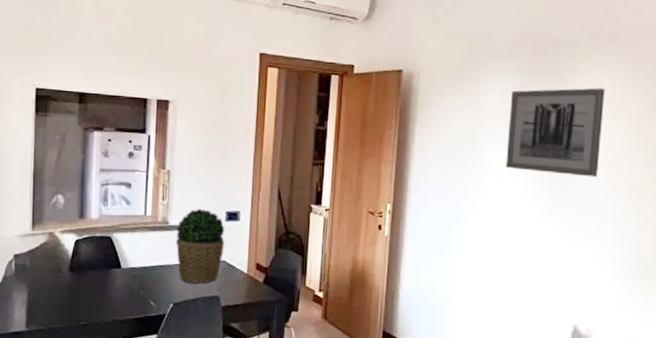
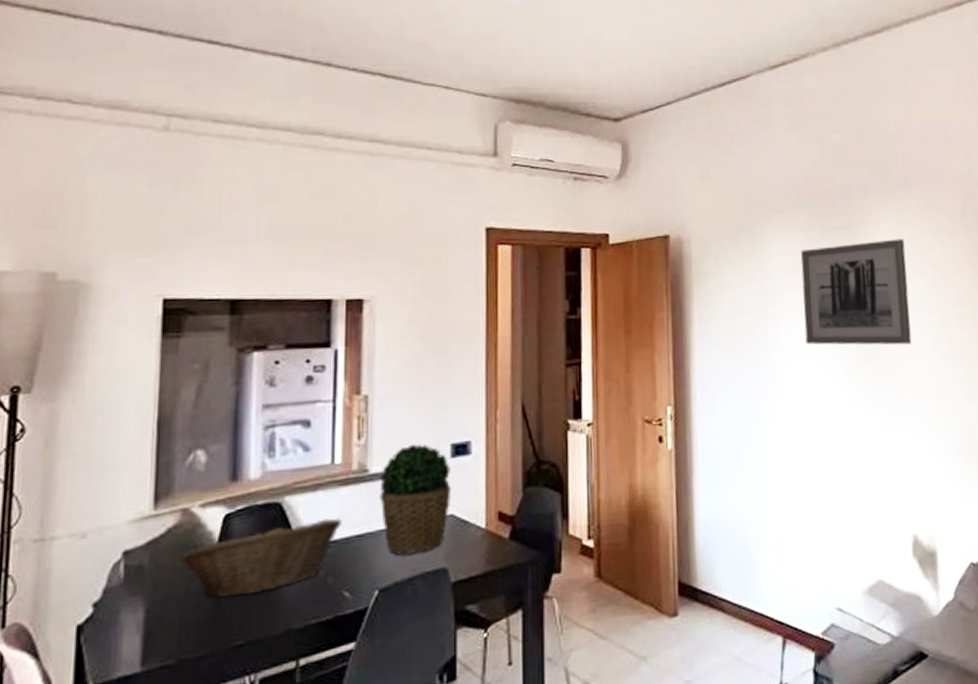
fruit basket: none [49,249,150,294] -> present [181,517,342,598]

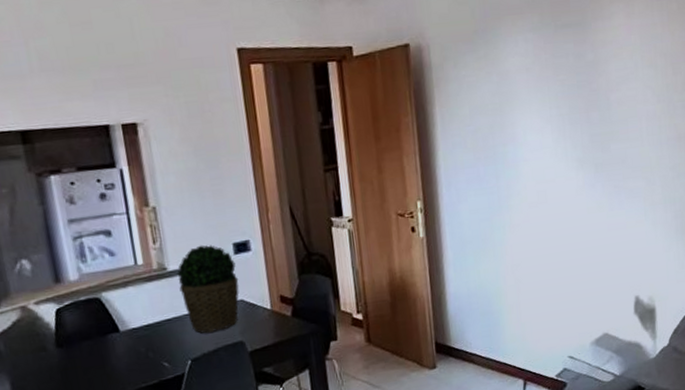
fruit basket: present [181,517,342,598] -> none [28,306,152,372]
wall art: present [800,239,912,345] -> none [535,31,640,139]

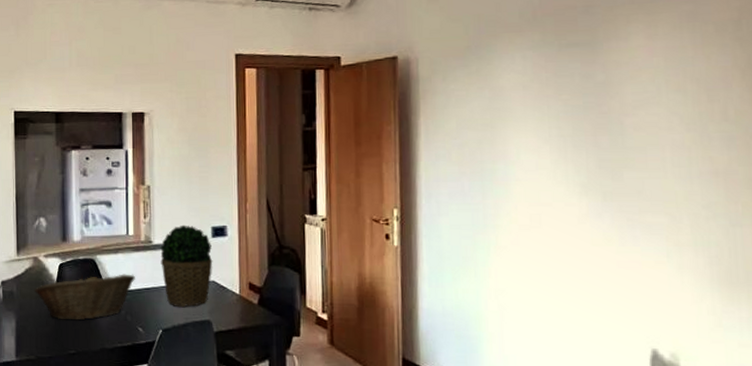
fruit basket: none [28,306,152,372] -> present [35,273,135,321]

